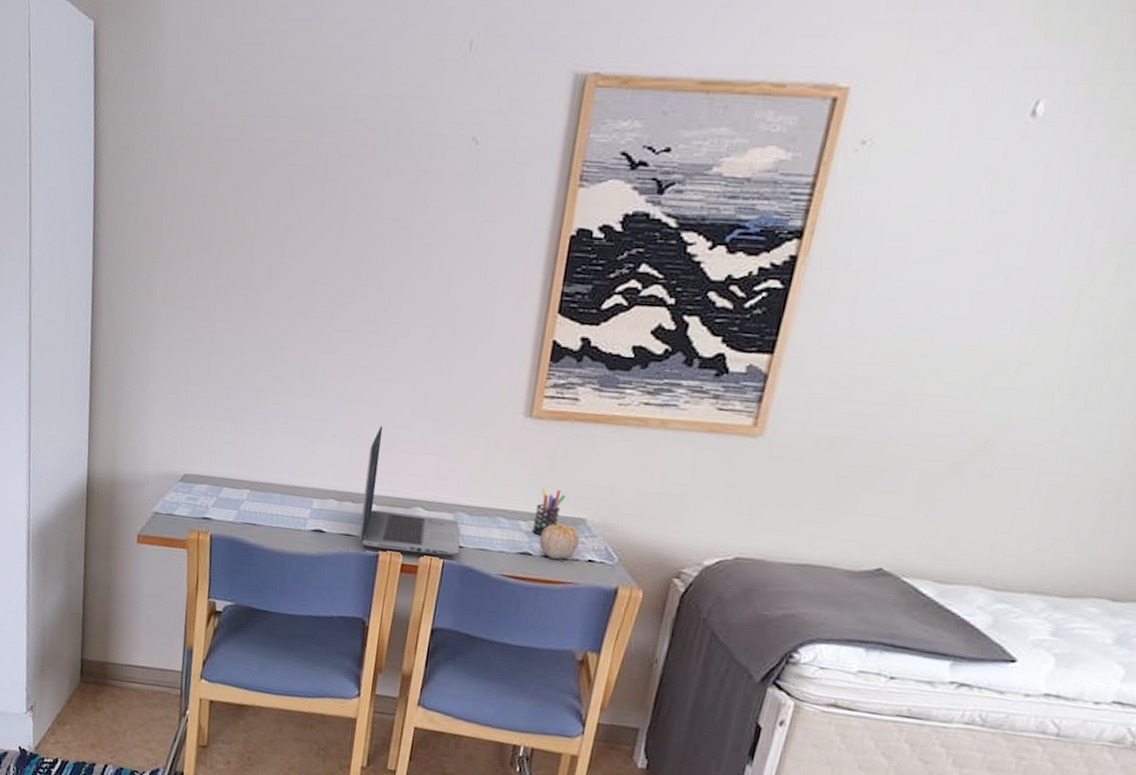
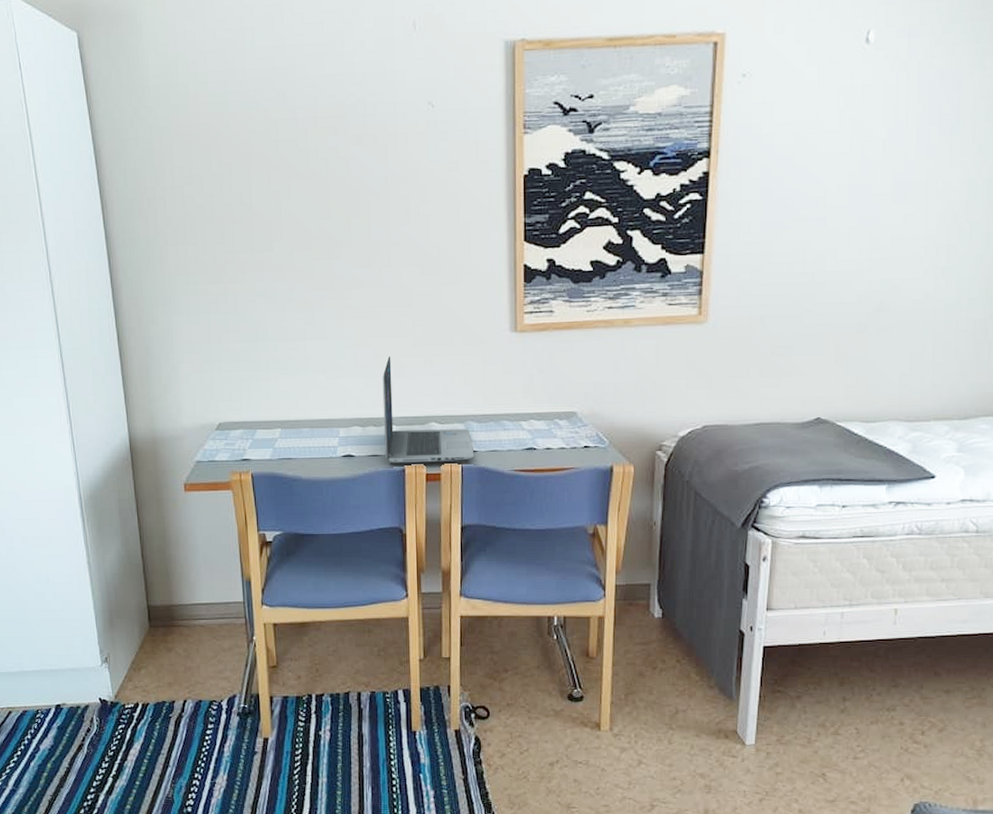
pen holder: present [531,489,565,535] -> none [532,389,556,431]
fruit: present [539,523,580,559] -> none [540,419,574,449]

